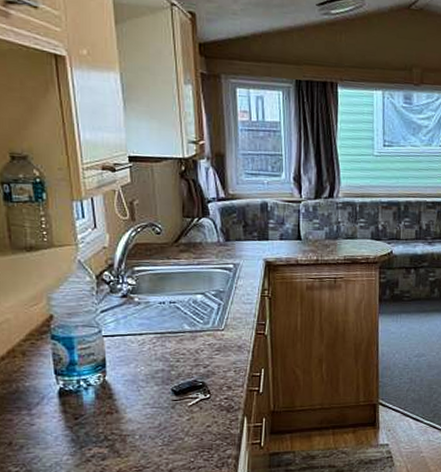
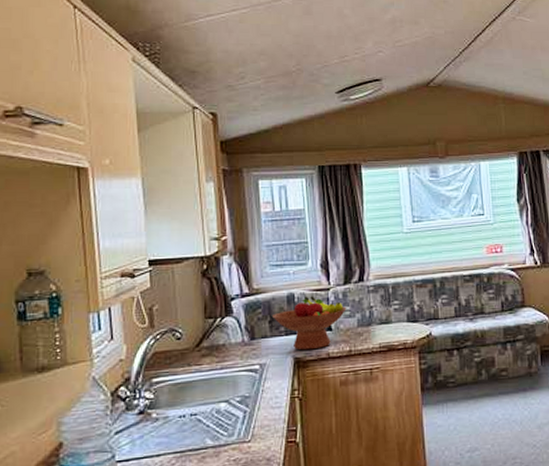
fruit bowl: none [247,206,316,256] -> present [273,296,347,351]

